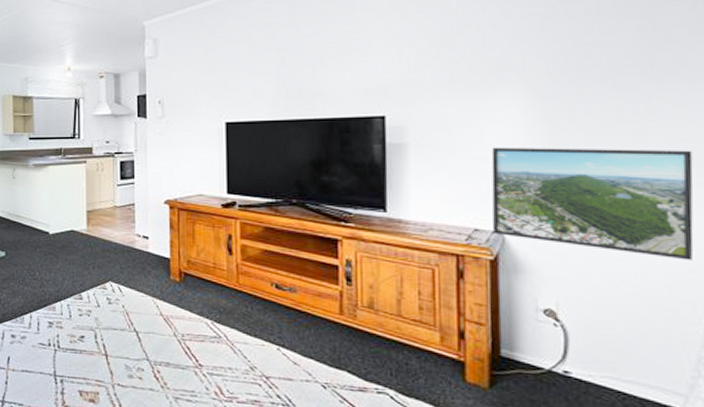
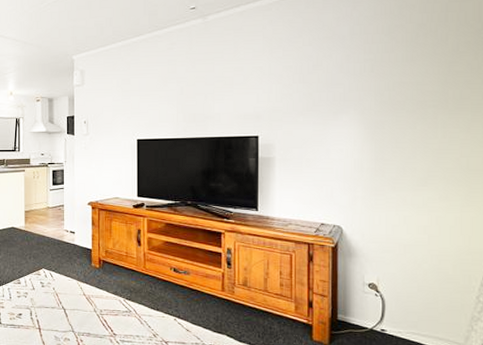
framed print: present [491,147,694,261] -> none [333,160,472,246]

